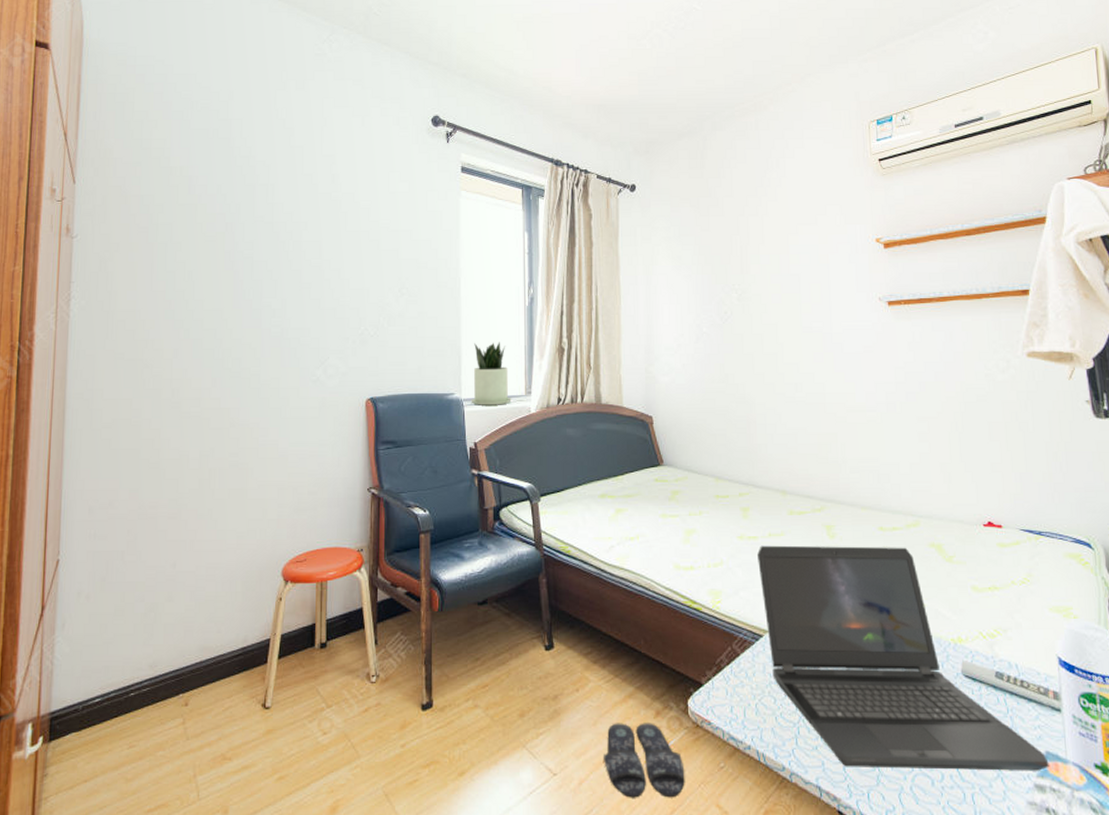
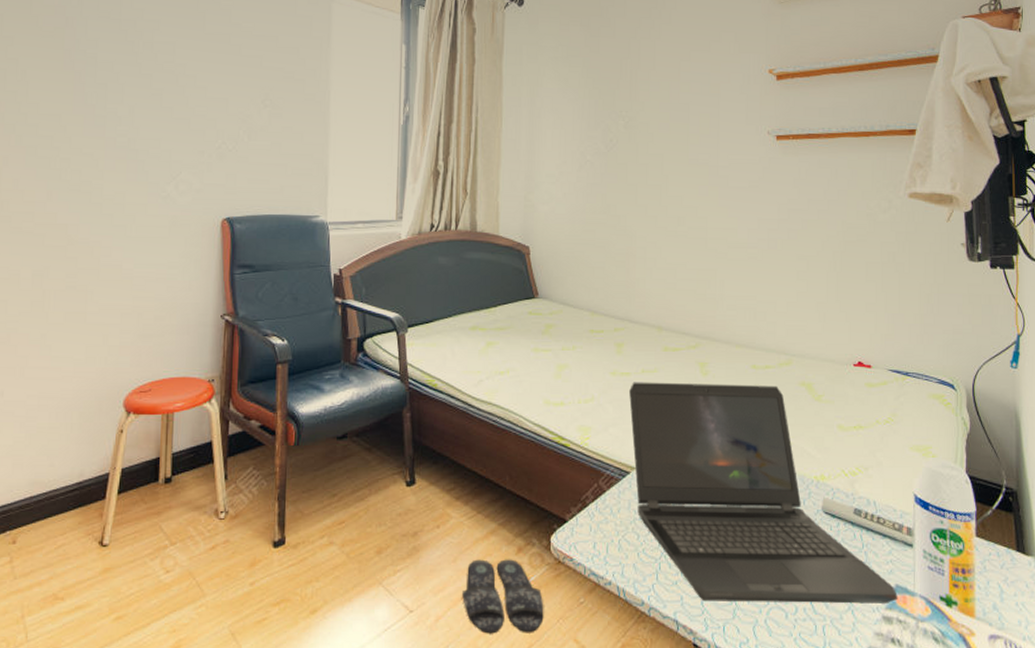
planter: present [471,342,512,405] -> none [337,162,381,230]

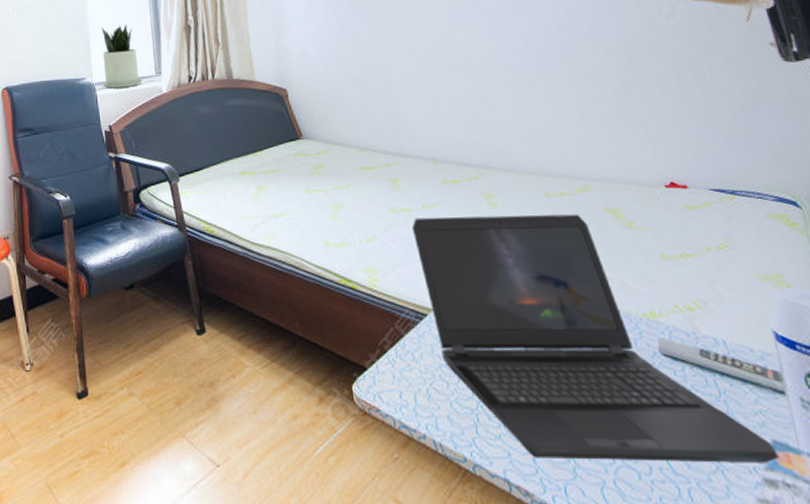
planter: none [337,162,381,230] -> present [101,24,142,89]
slippers: present [462,559,544,634] -> none [267,410,358,492]

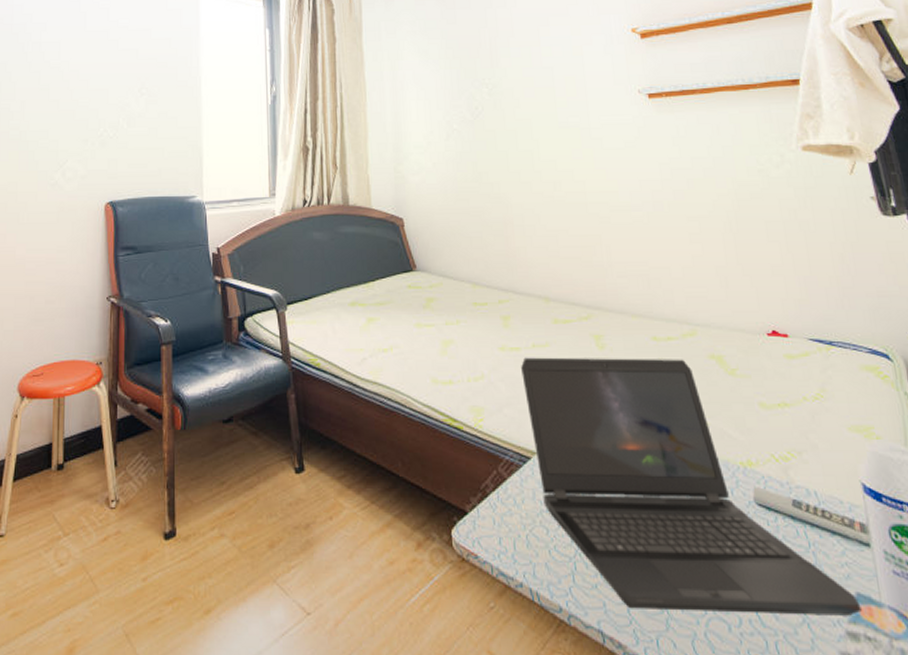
planter: present [101,24,142,89] -> none [213,142,255,209]

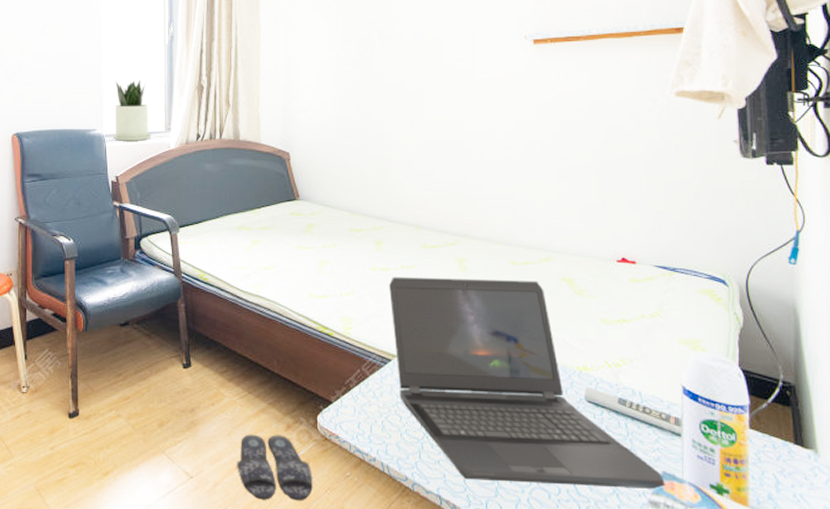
planter: none [213,142,255,209] -> present [112,80,152,141]
slippers: none [361,555,452,642] -> present [237,434,313,501]

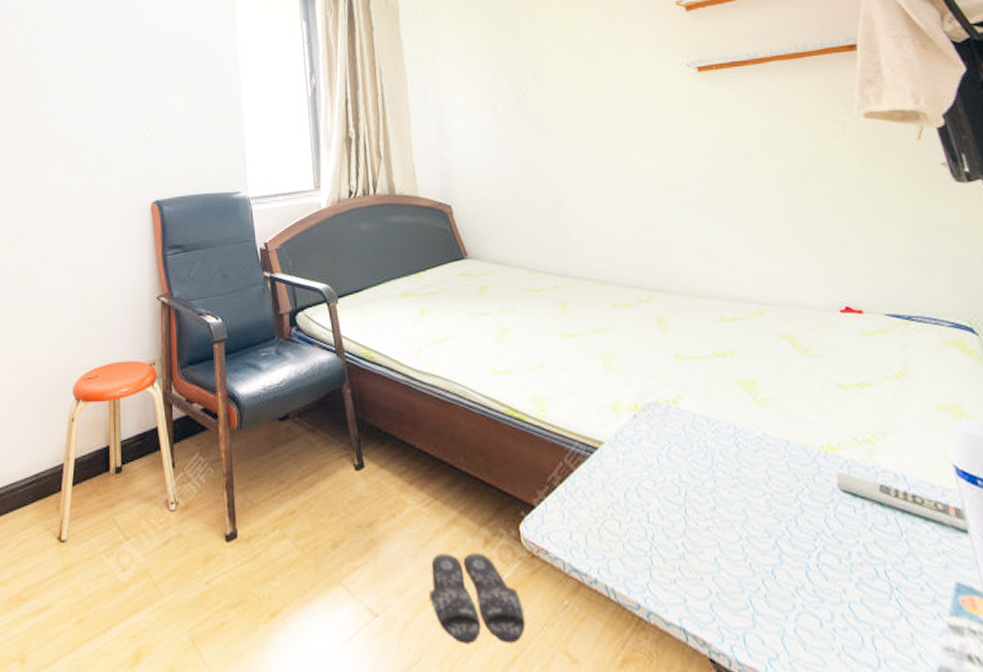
planter: present [112,80,152,141] -> none [258,135,301,203]
laptop computer: present [389,276,665,489] -> none [582,340,964,608]

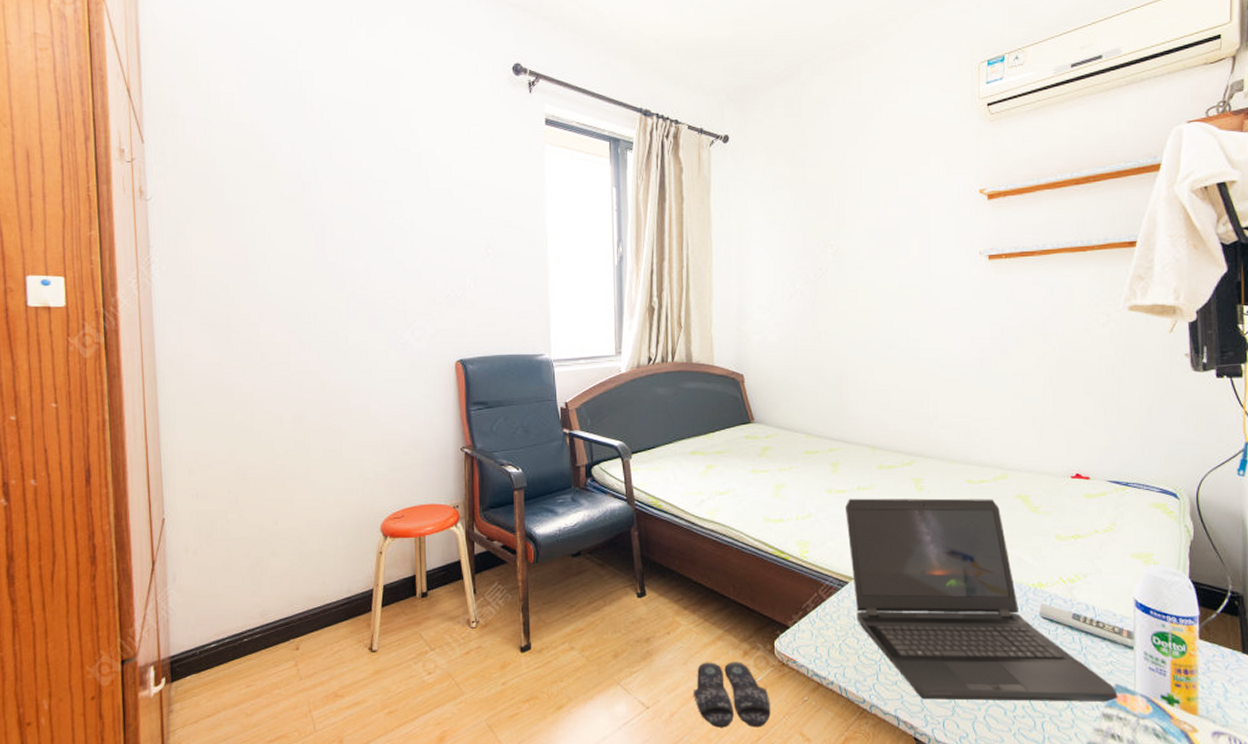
laptop computer: none [582,340,964,608] -> present [846,498,1118,702]

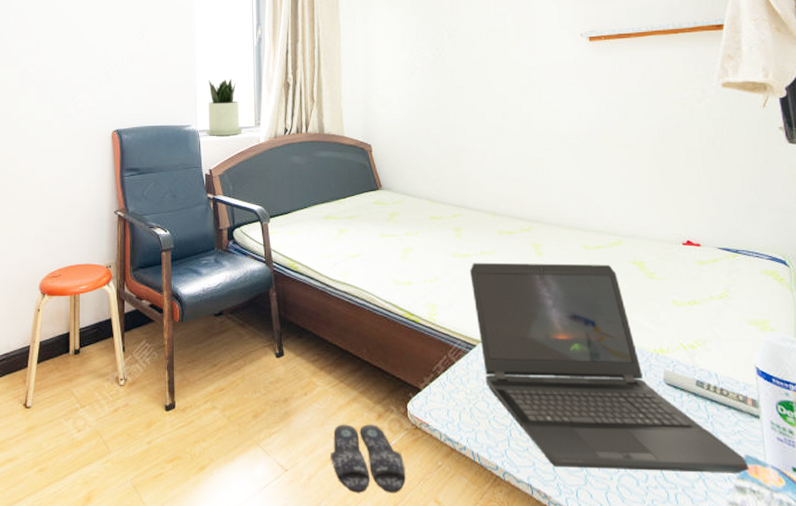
planter: none [560,302,602,366] -> present [206,78,243,136]

